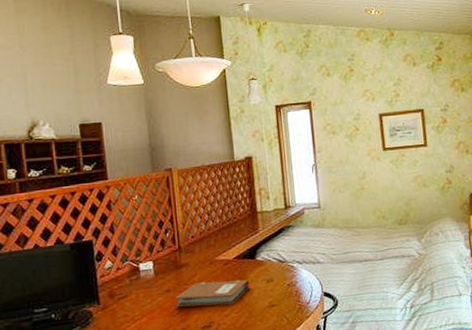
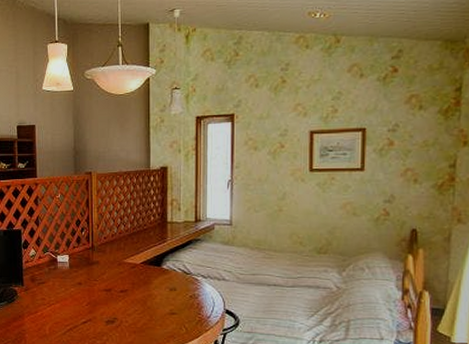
notebook: present [175,280,250,307] -> none [85,280,154,306]

